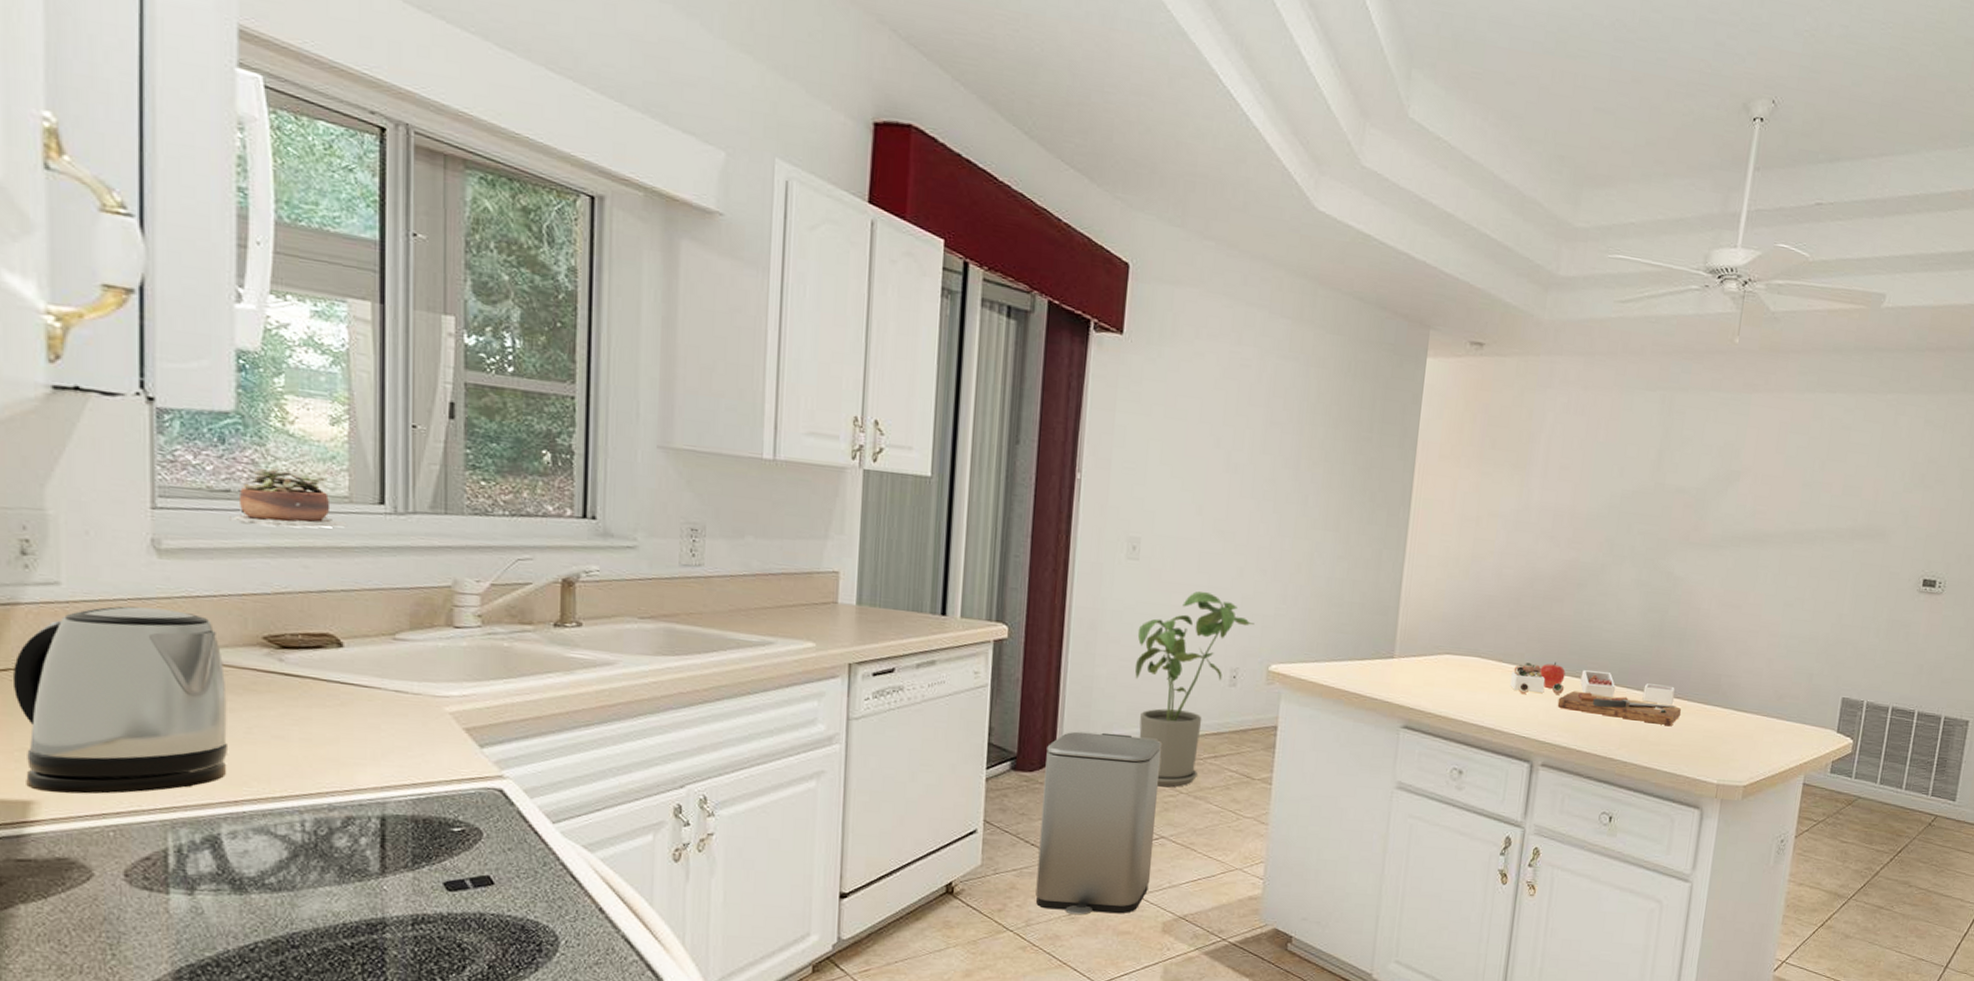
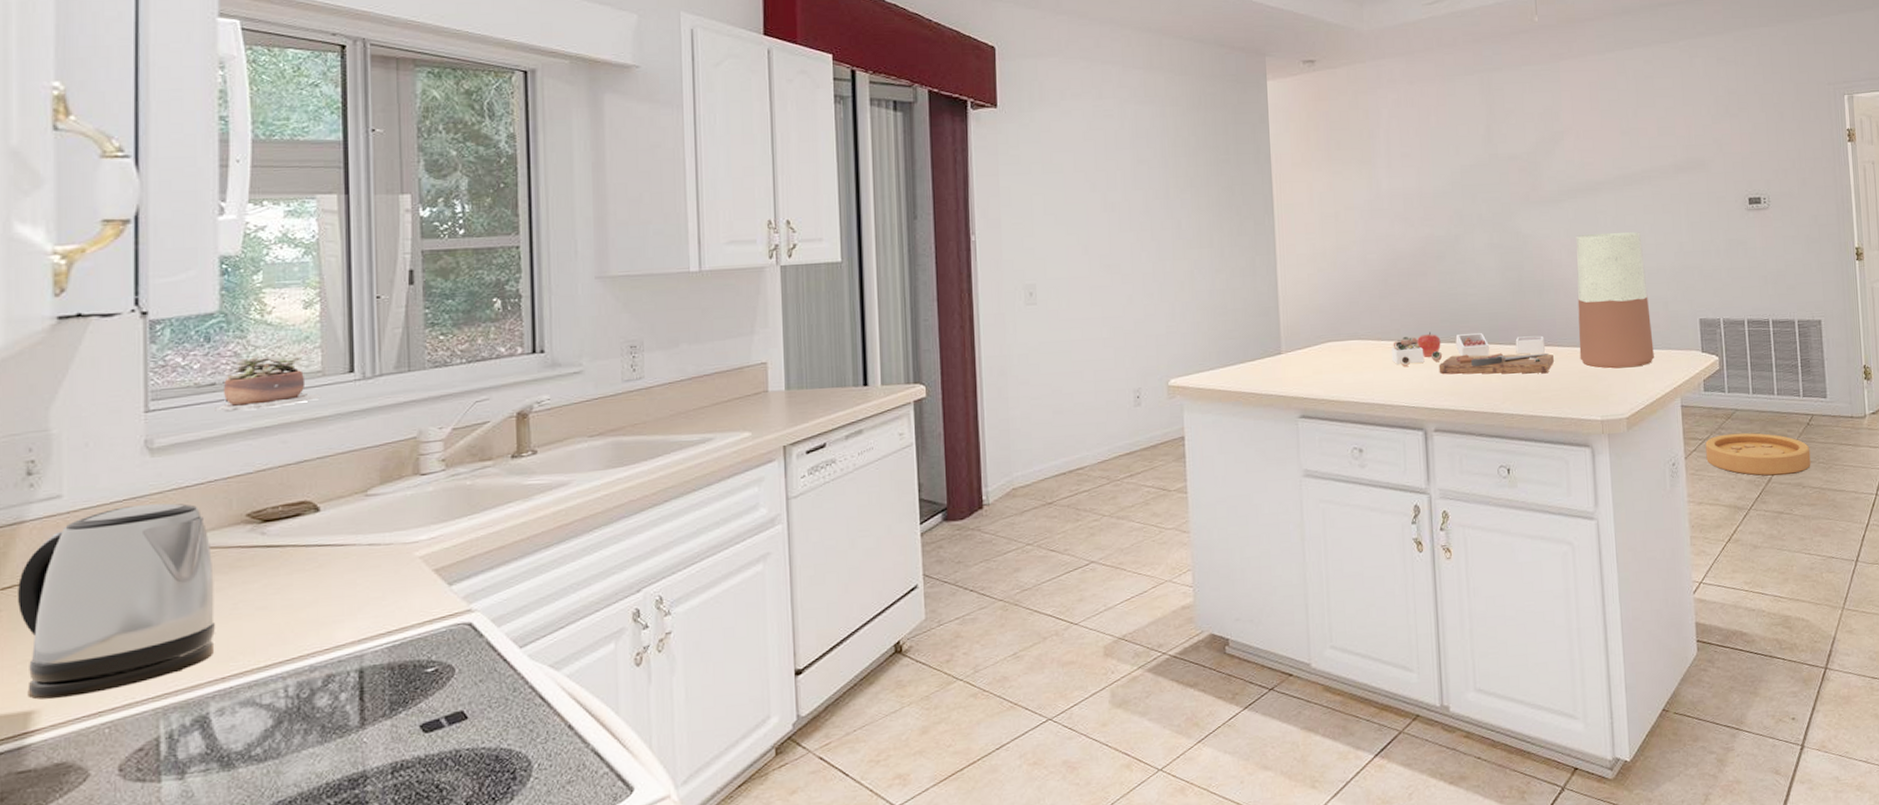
pedal bin: present [1035,731,1161,916] -> none [974,468,1087,654]
house plant: present [1134,591,1255,787] -> none [1044,322,1149,513]
vase: none [1708,587,1800,736] -> present [1575,232,1654,368]
pet bowl: none [1817,819,1926,872] -> present [1705,432,1811,476]

